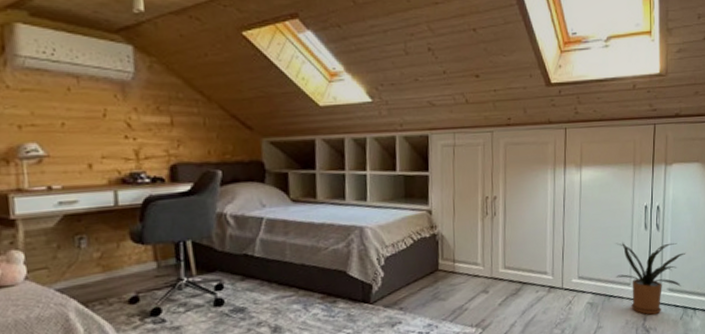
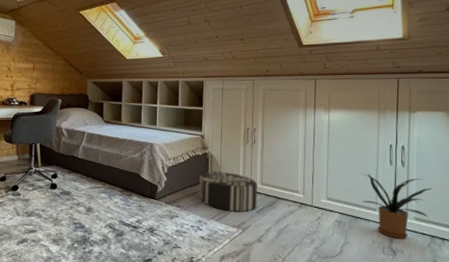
pouf: none [426,256,500,308] -> present [198,170,258,212]

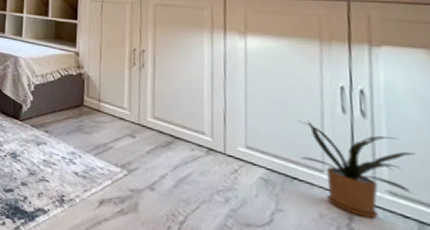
pouf: present [198,170,258,212] -> none [72,94,148,150]

